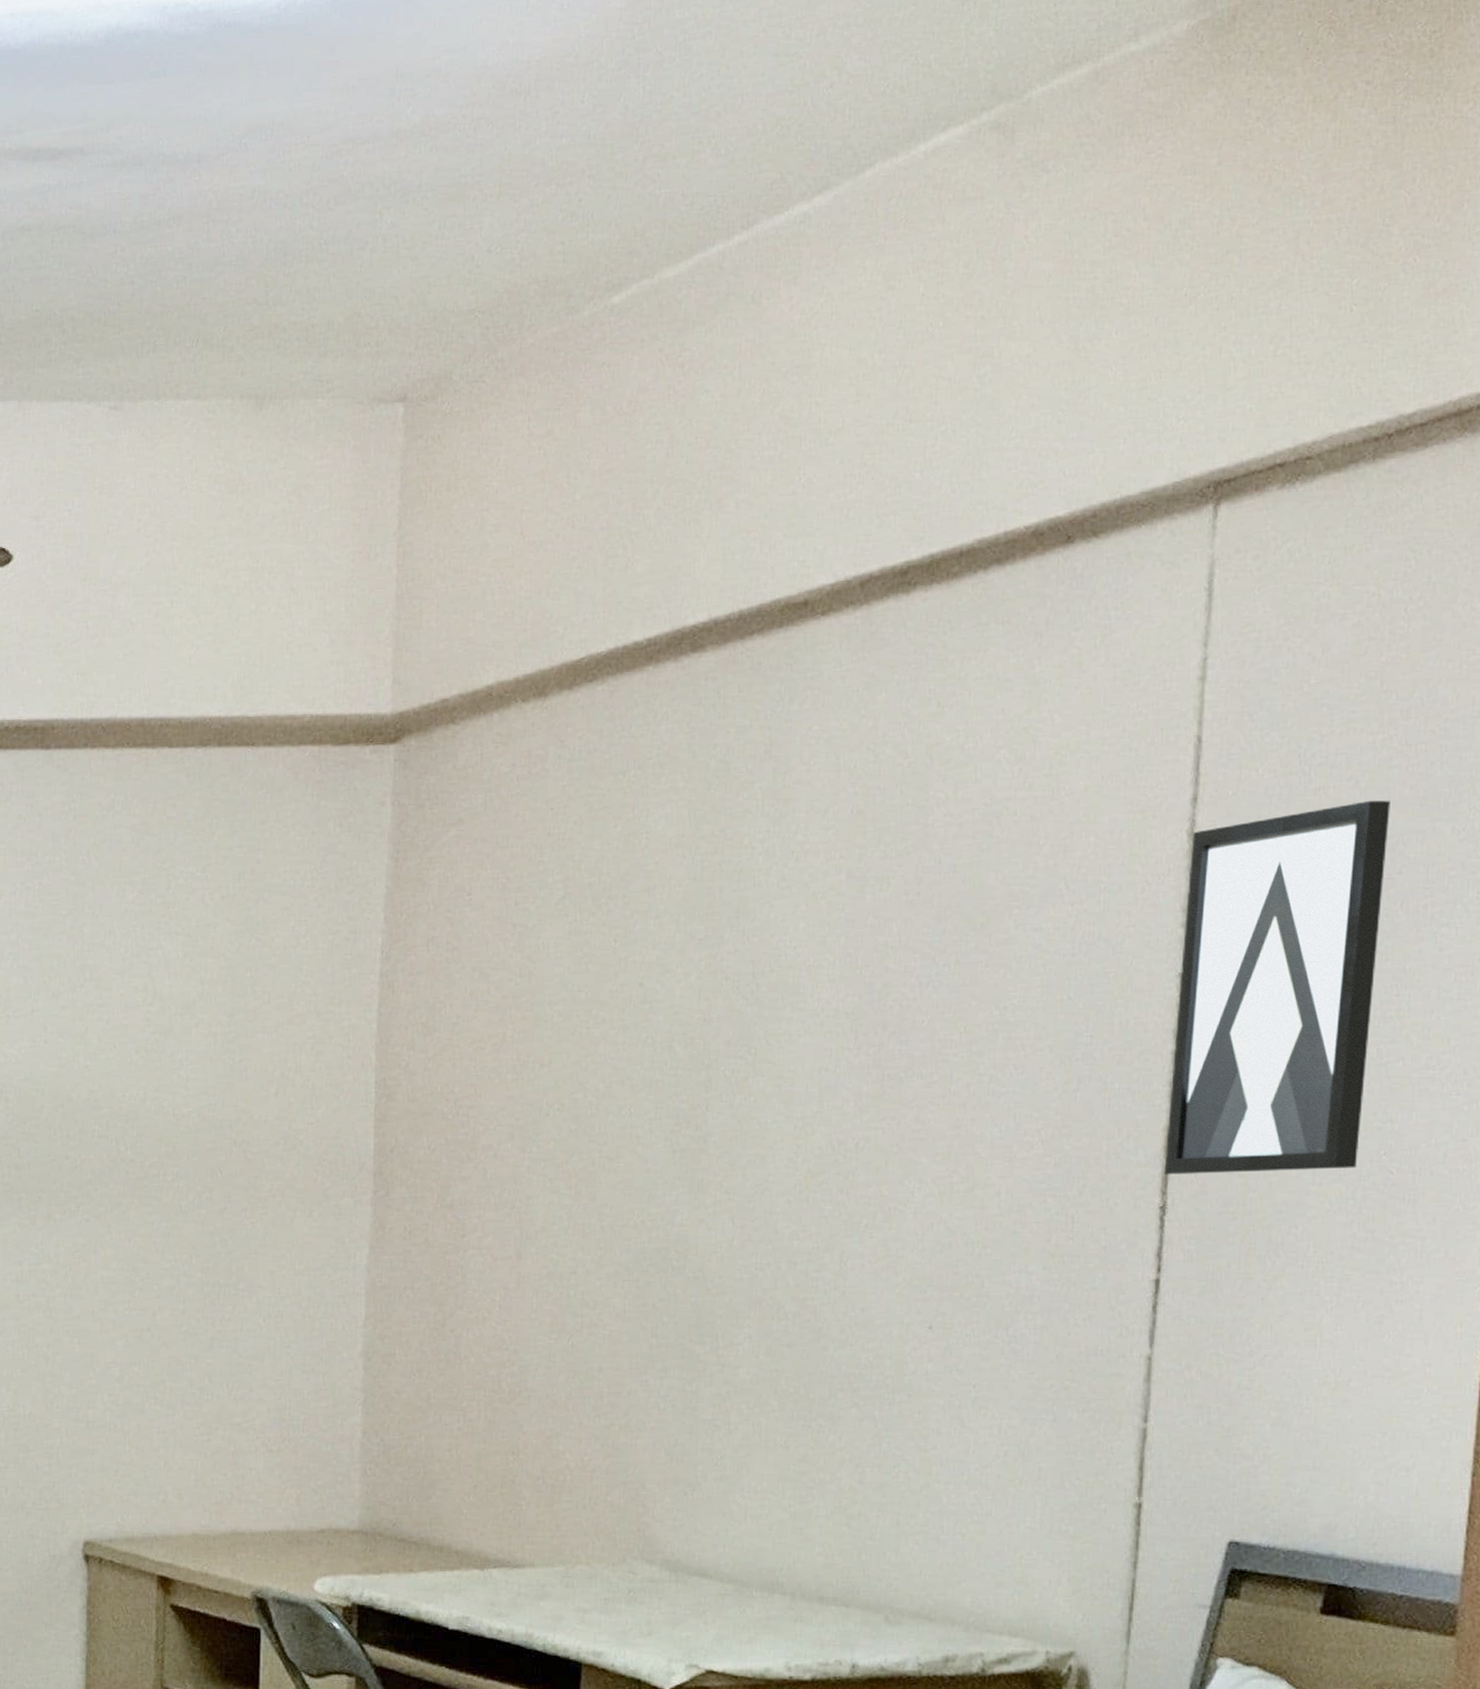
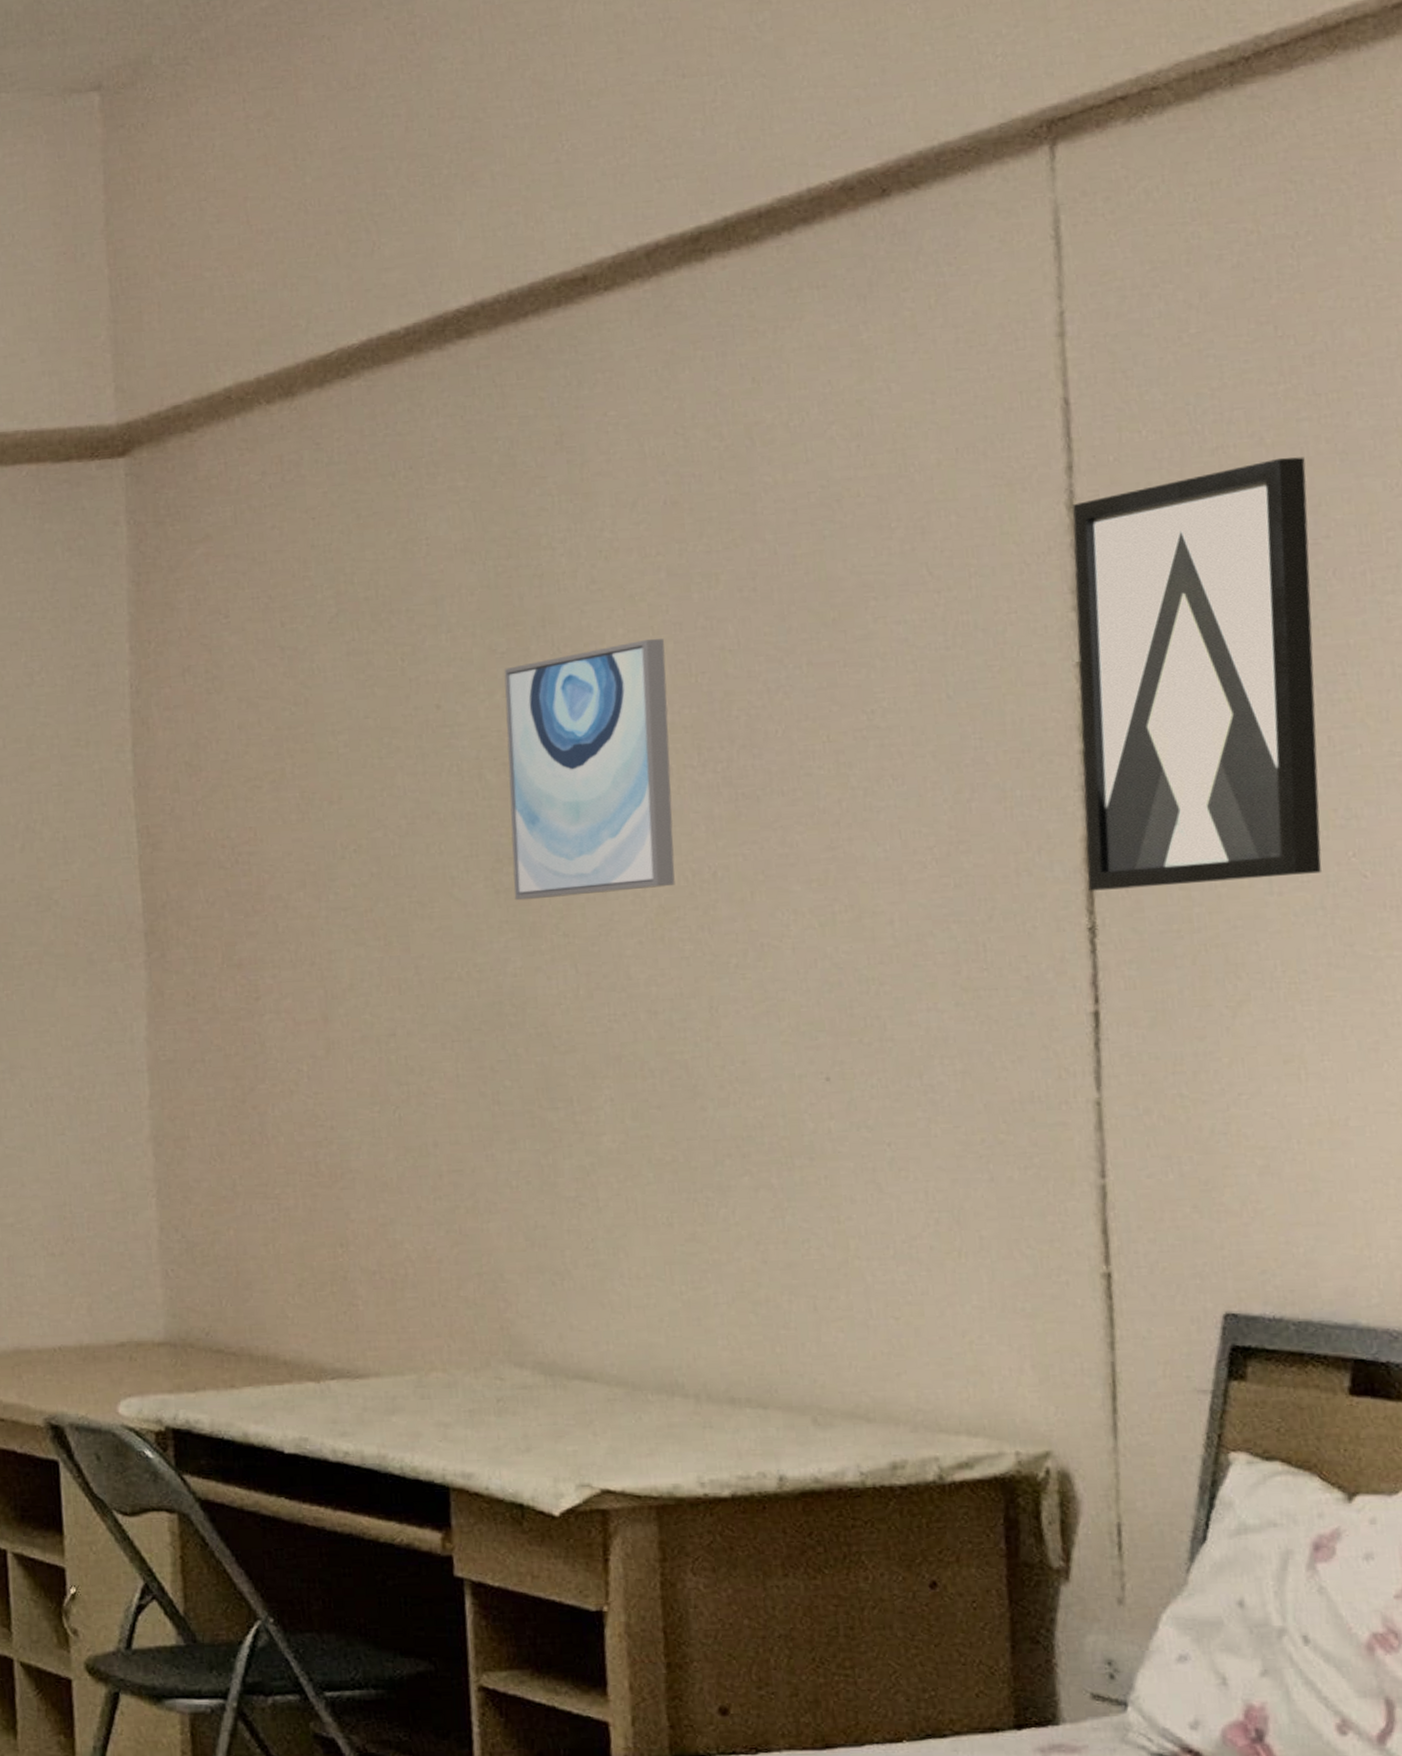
wall art: none [688,933,838,1160] -> present [503,639,675,901]

